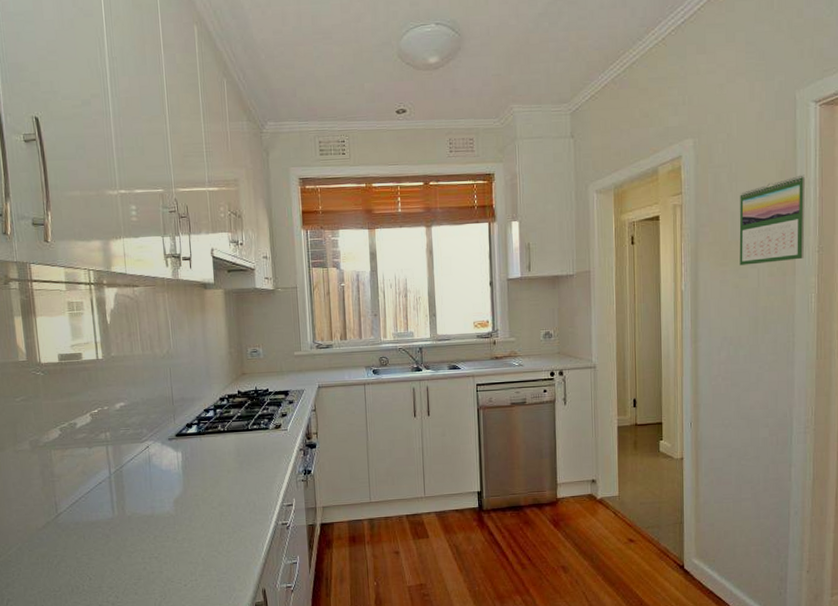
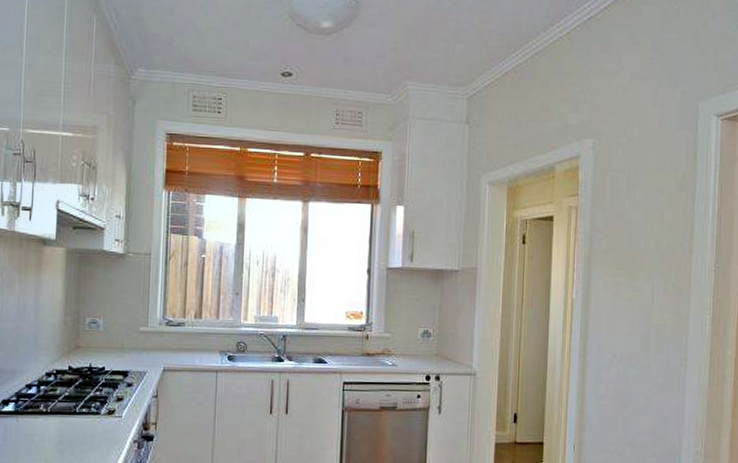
calendar: present [739,174,805,266] -> none [634,189,704,279]

